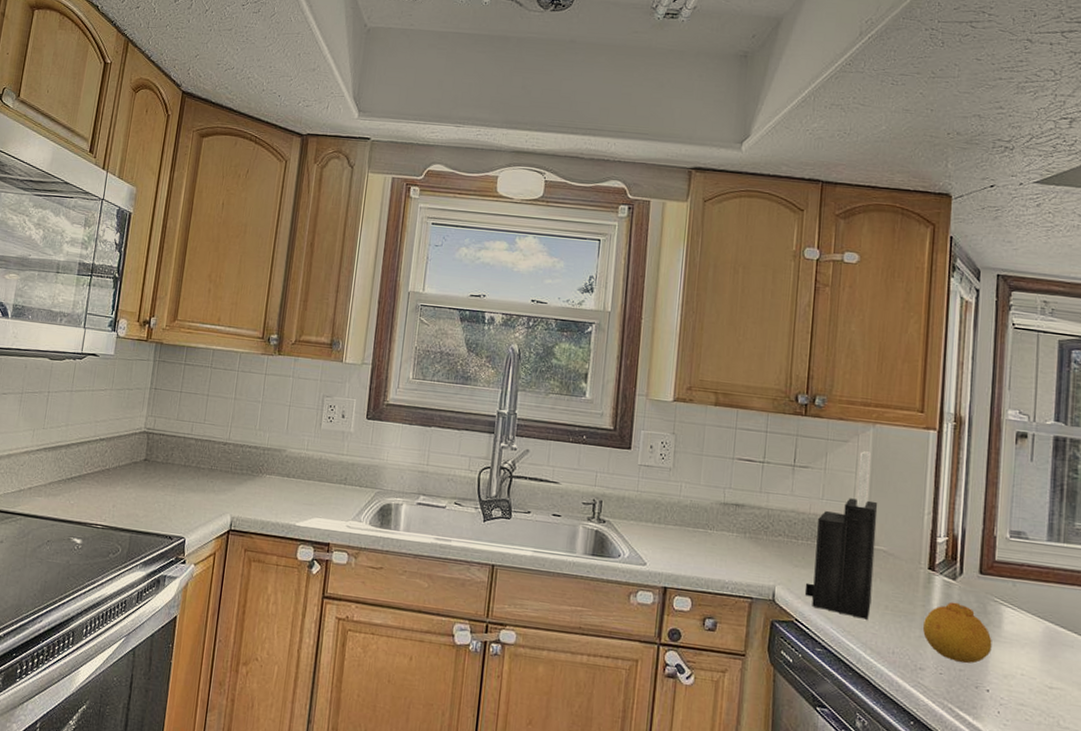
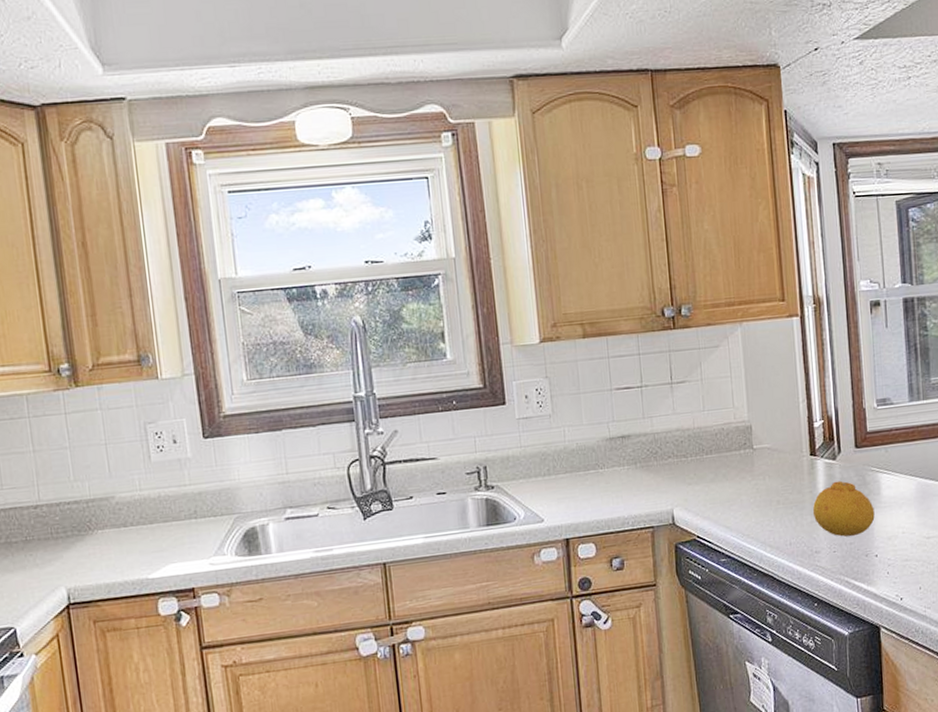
knife block: present [804,451,878,620] -> none [701,352,764,520]

